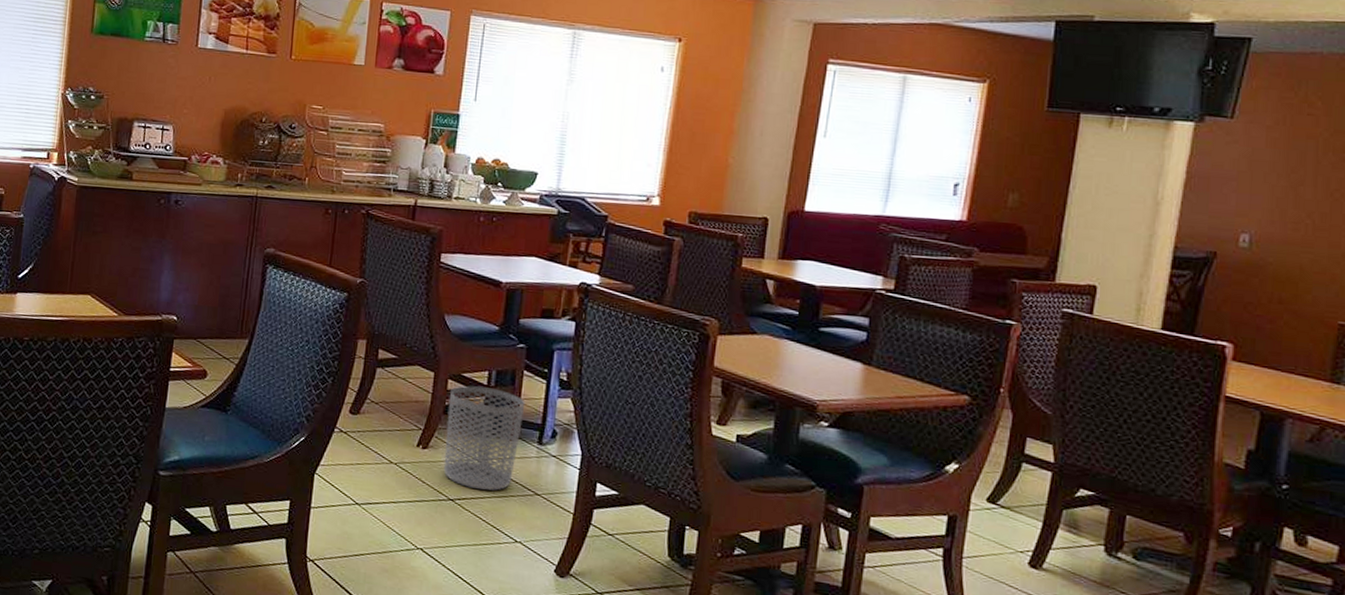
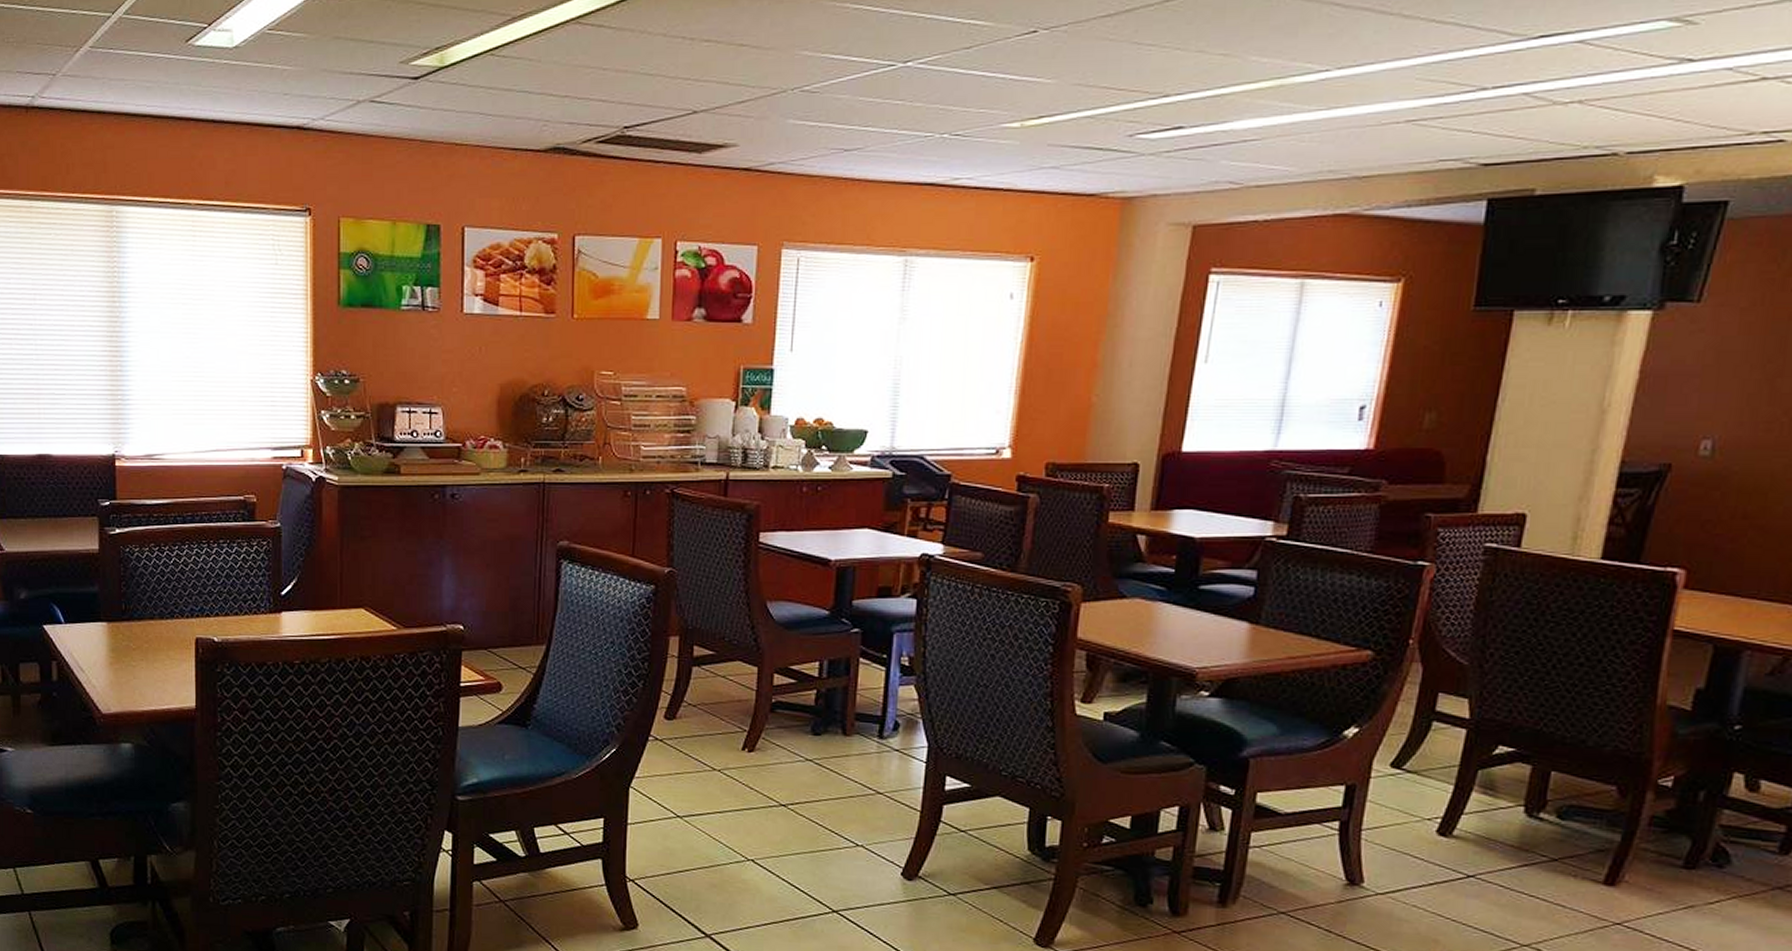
waste bin: present [443,385,525,491] -> none [773,679,862,793]

